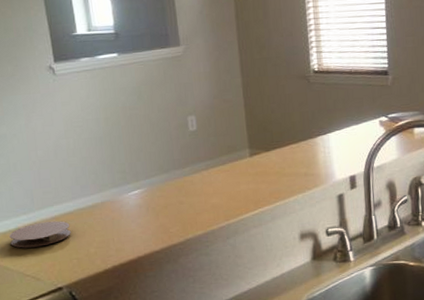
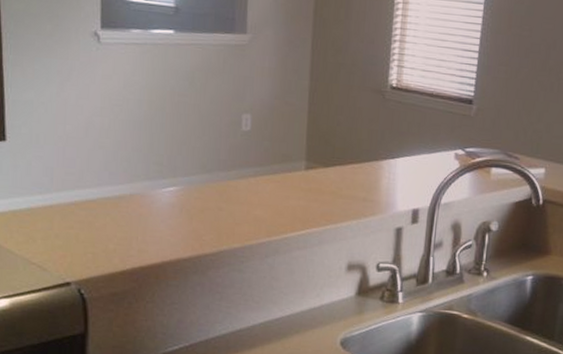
coaster: present [9,221,71,248] -> none [19,206,91,234]

